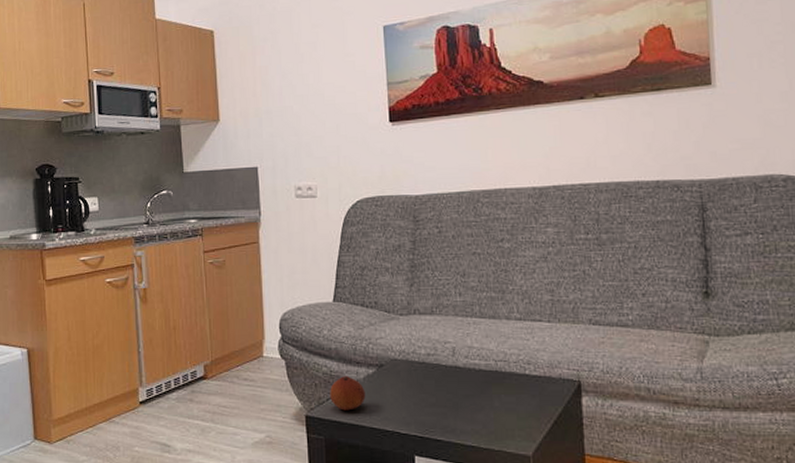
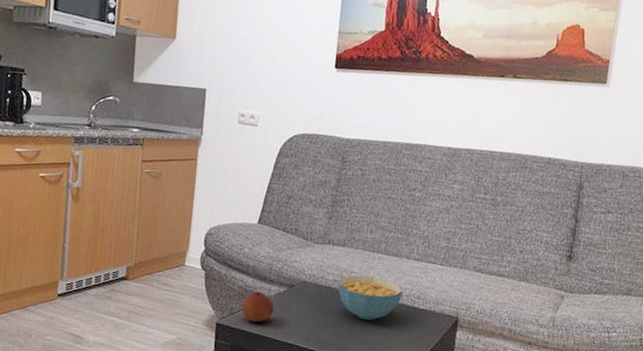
cereal bowl: none [432,345,509,396] -> present [337,275,403,321]

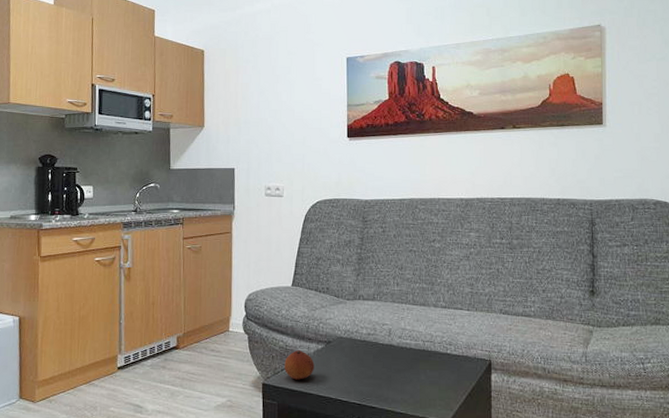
cereal bowl: present [337,275,403,321] -> none [372,327,435,370]

